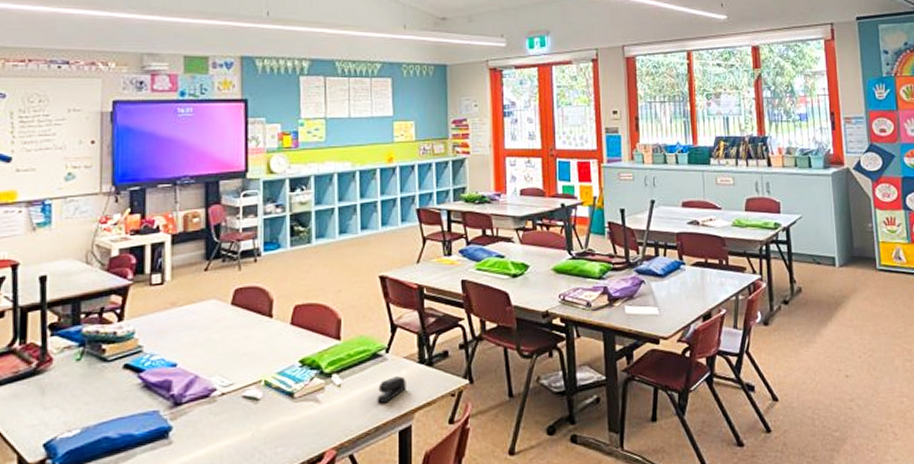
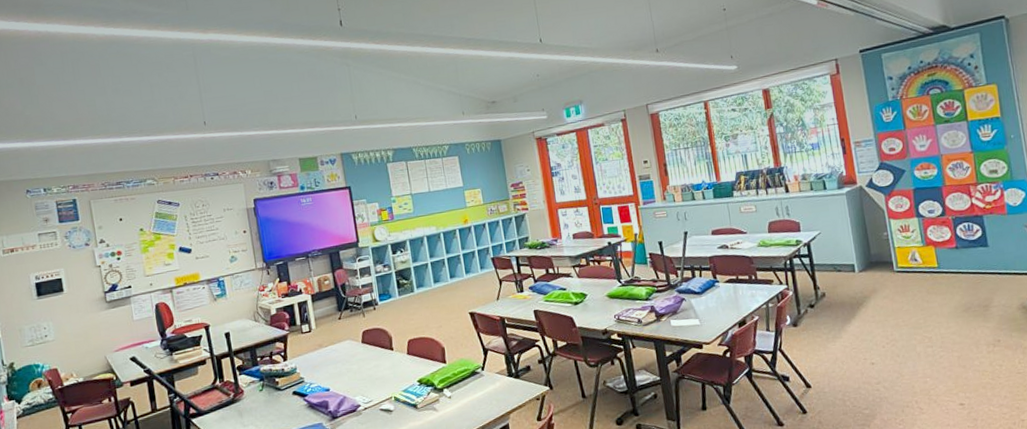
stapler: present [377,376,406,404] -> none [479,387,501,409]

